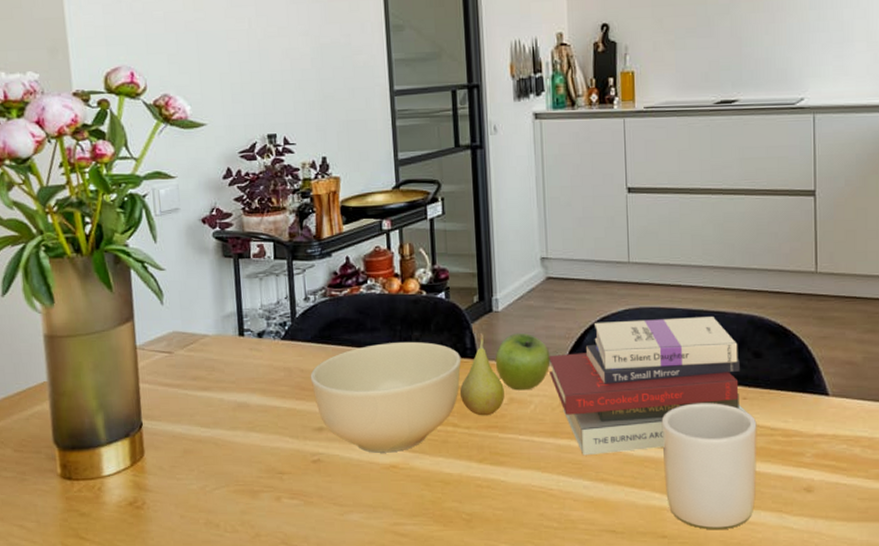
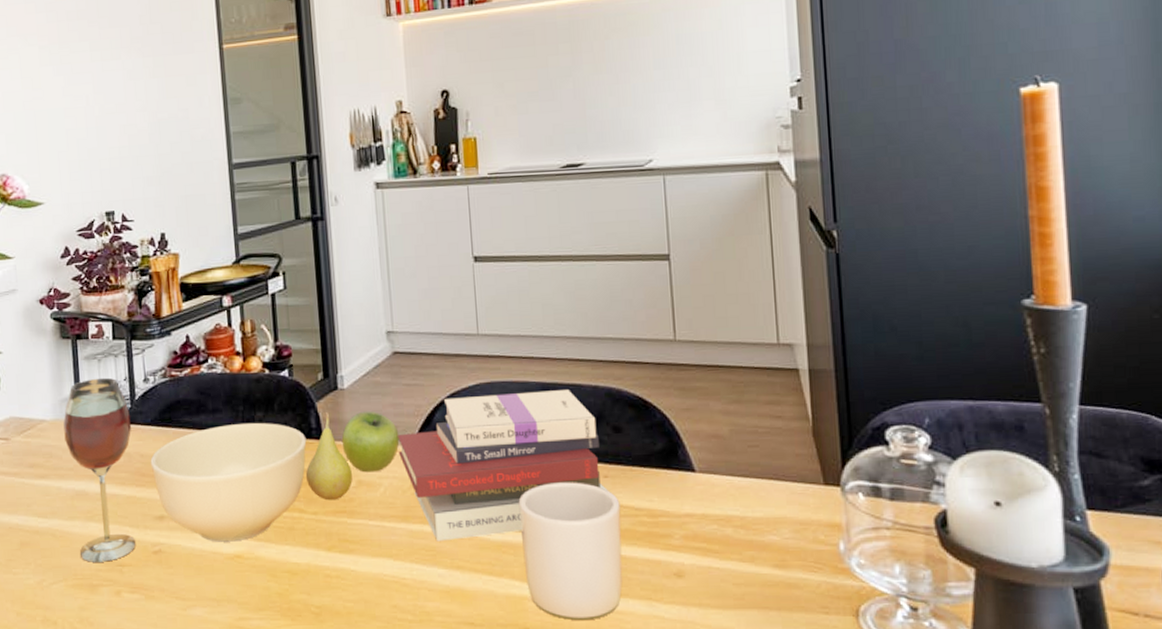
wineglass: none [225,295,295,470] -> present [63,377,136,562]

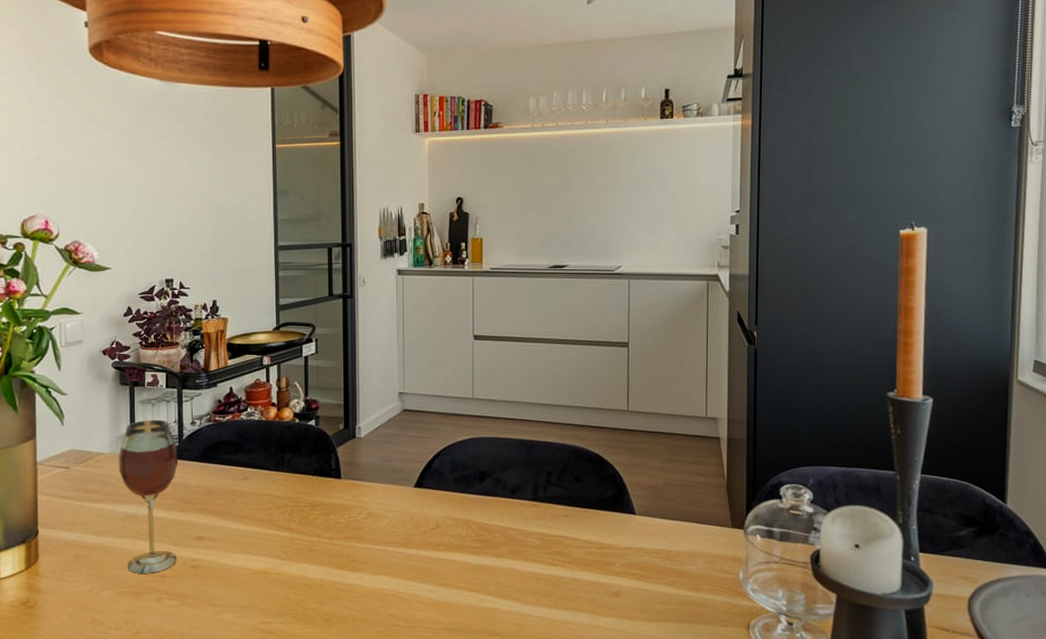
bowl: present [150,422,307,542] -> none [193,462,327,560]
fruit: present [305,412,352,501] -> none [324,456,363,528]
fruit: present [341,411,400,473] -> none [356,456,404,507]
books: present [398,390,608,542] -> none [403,446,567,564]
mug: present [518,482,623,621] -> none [496,519,576,629]

